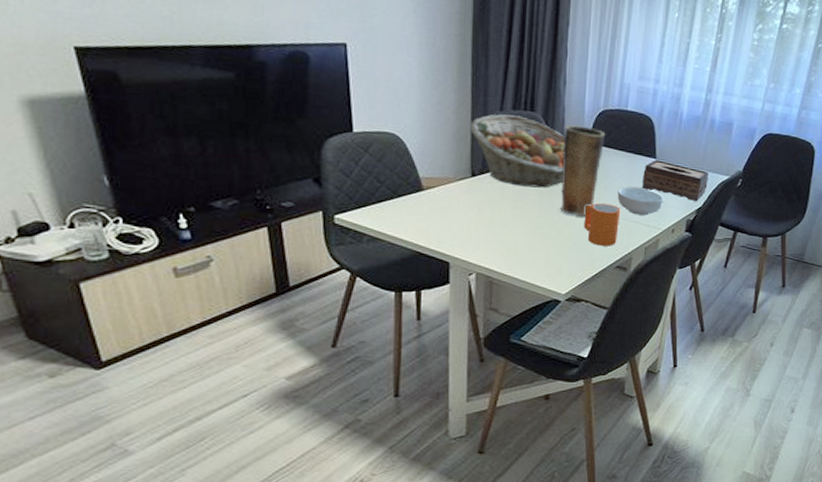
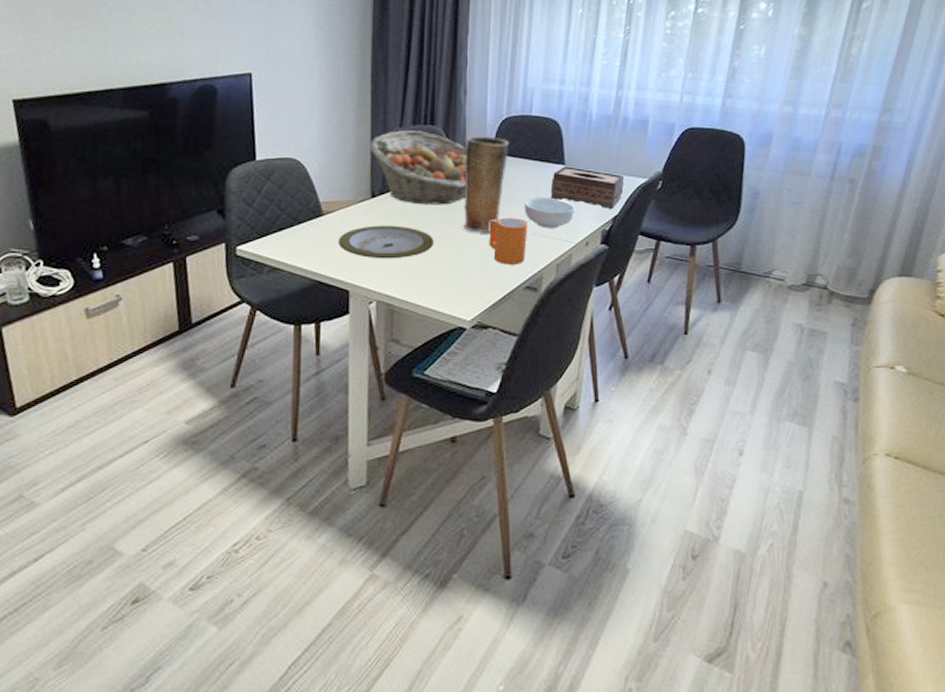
plate: none [439,202,532,235] -> present [338,225,434,259]

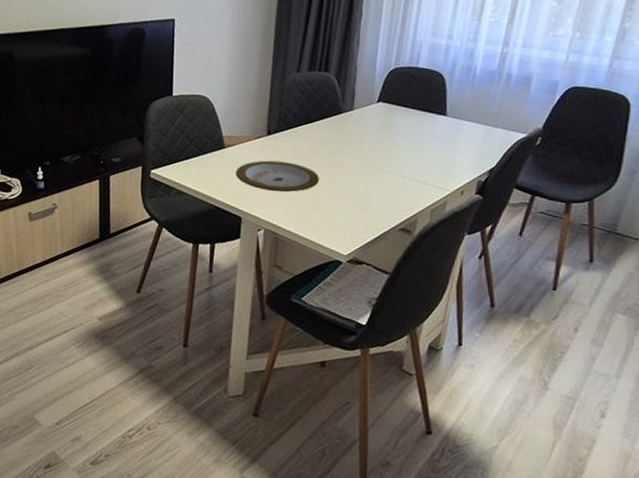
fruit basket: present [370,130,466,205] -> none [269,75,355,146]
vase: present [464,136,510,234] -> none [347,83,396,176]
mug: present [489,218,528,265] -> none [369,162,408,207]
cereal bowl: present [524,198,575,228] -> none [404,146,453,176]
tissue box: present [550,166,625,209] -> none [430,117,504,161]

